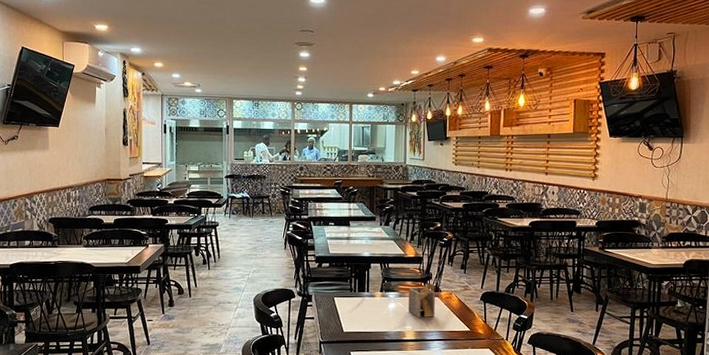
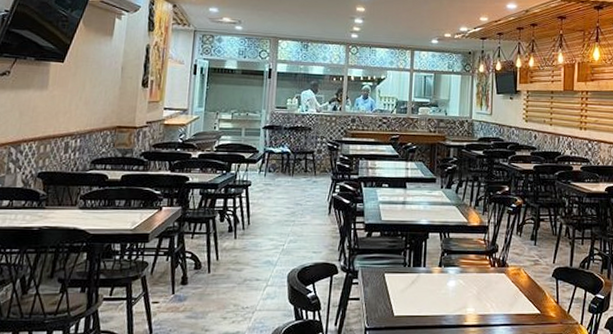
napkin holder: present [409,284,435,318] -> none [471,257,501,298]

